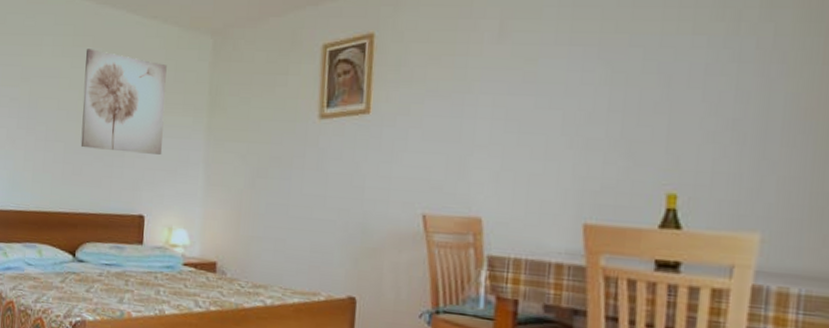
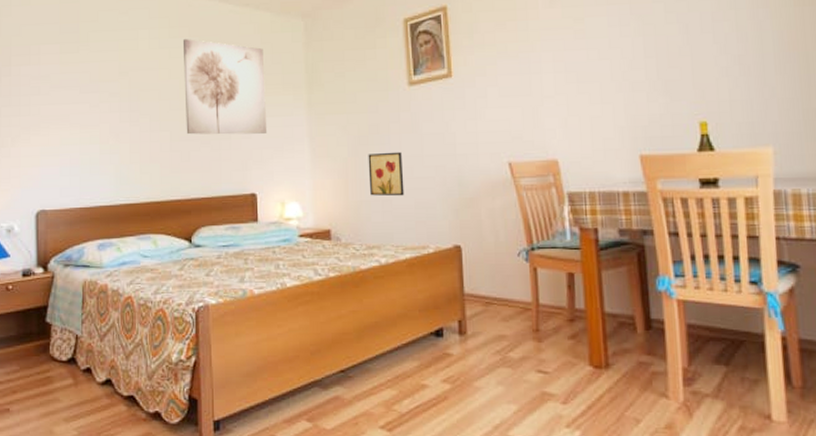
wall art: none [263,188,303,237] -> present [368,151,405,197]

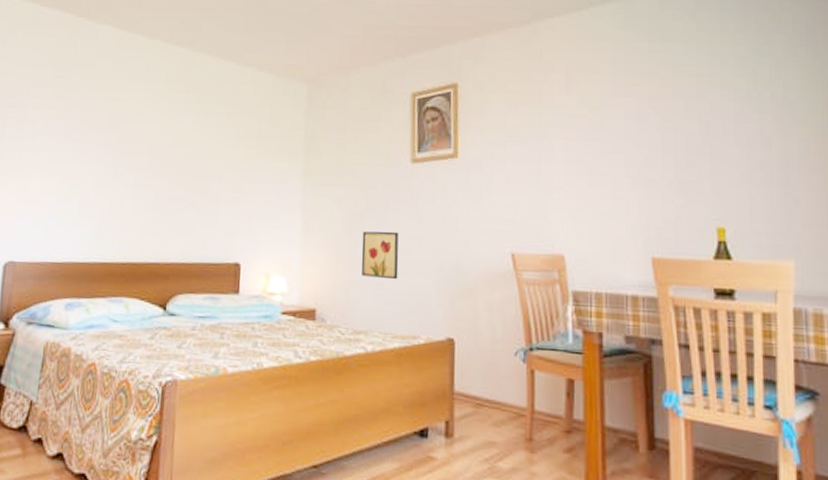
wall art: present [182,39,268,135] -> none [173,94,262,200]

